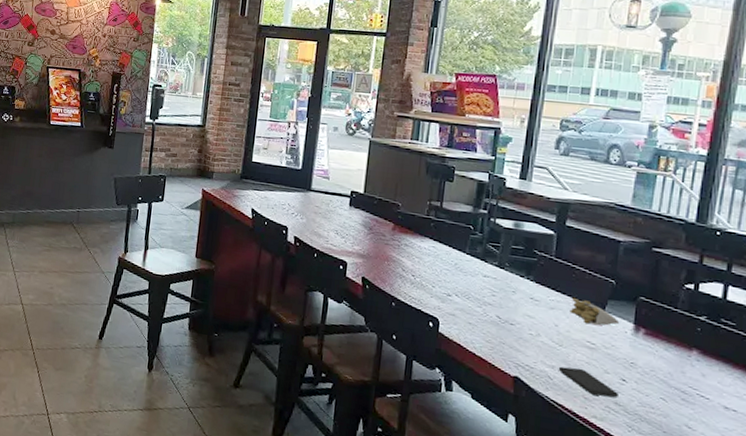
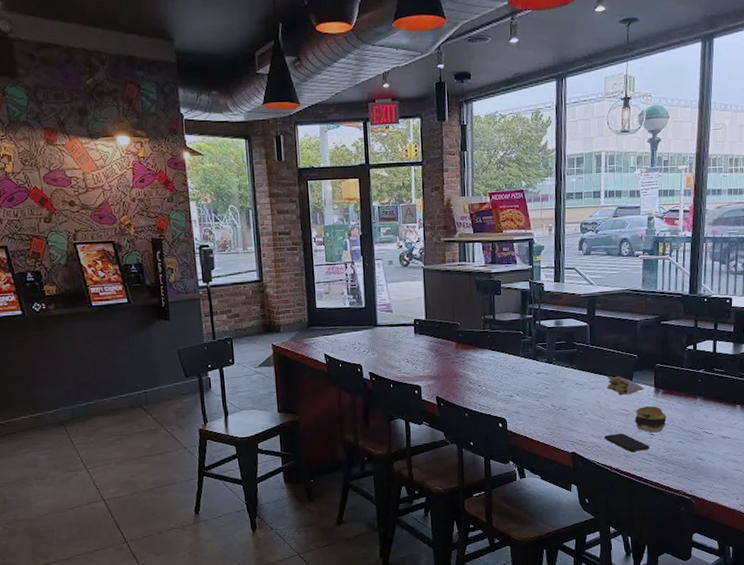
burger: none [601,344,647,380] -> present [634,406,667,433]

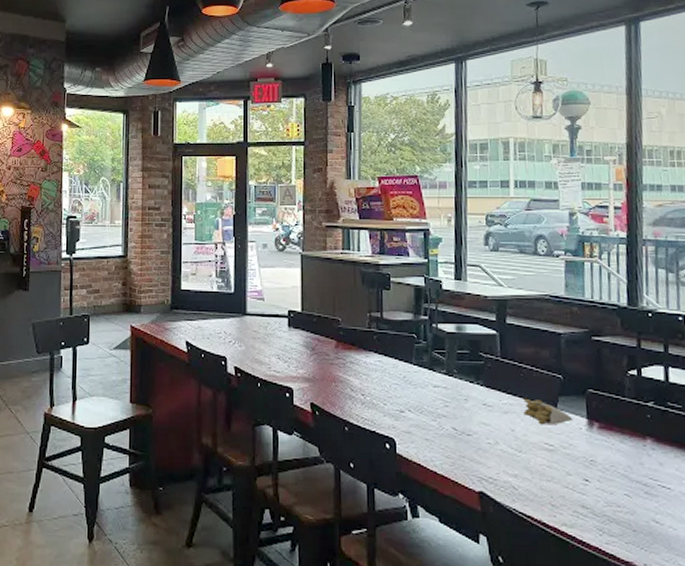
mobile phone: present [604,433,649,452] -> none [521,473,584,501]
burger: present [634,406,667,433] -> none [561,443,606,479]

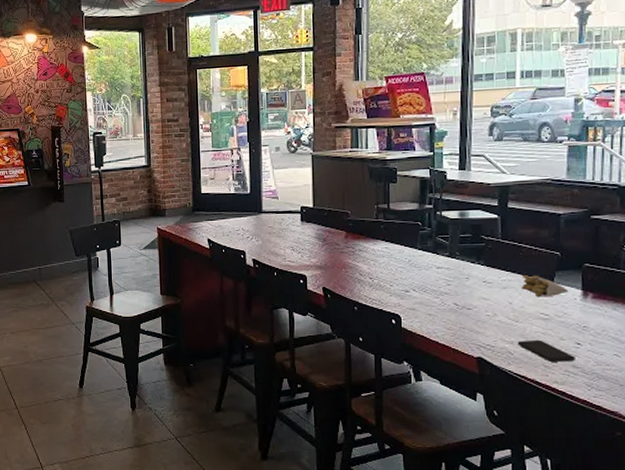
mobile phone: none [521,473,584,501] -> present [517,339,575,362]

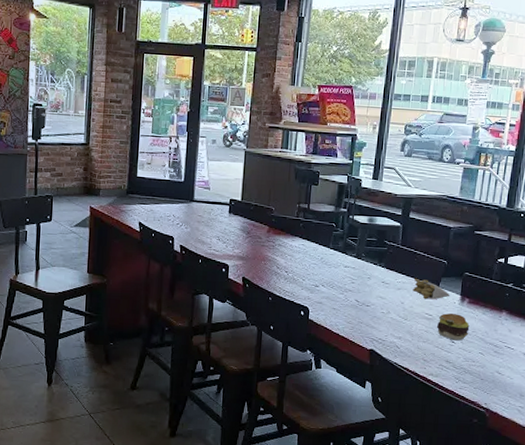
mobile phone: present [517,339,575,362] -> none [404,336,449,357]
burger: none [555,312,598,342] -> present [436,313,470,341]

